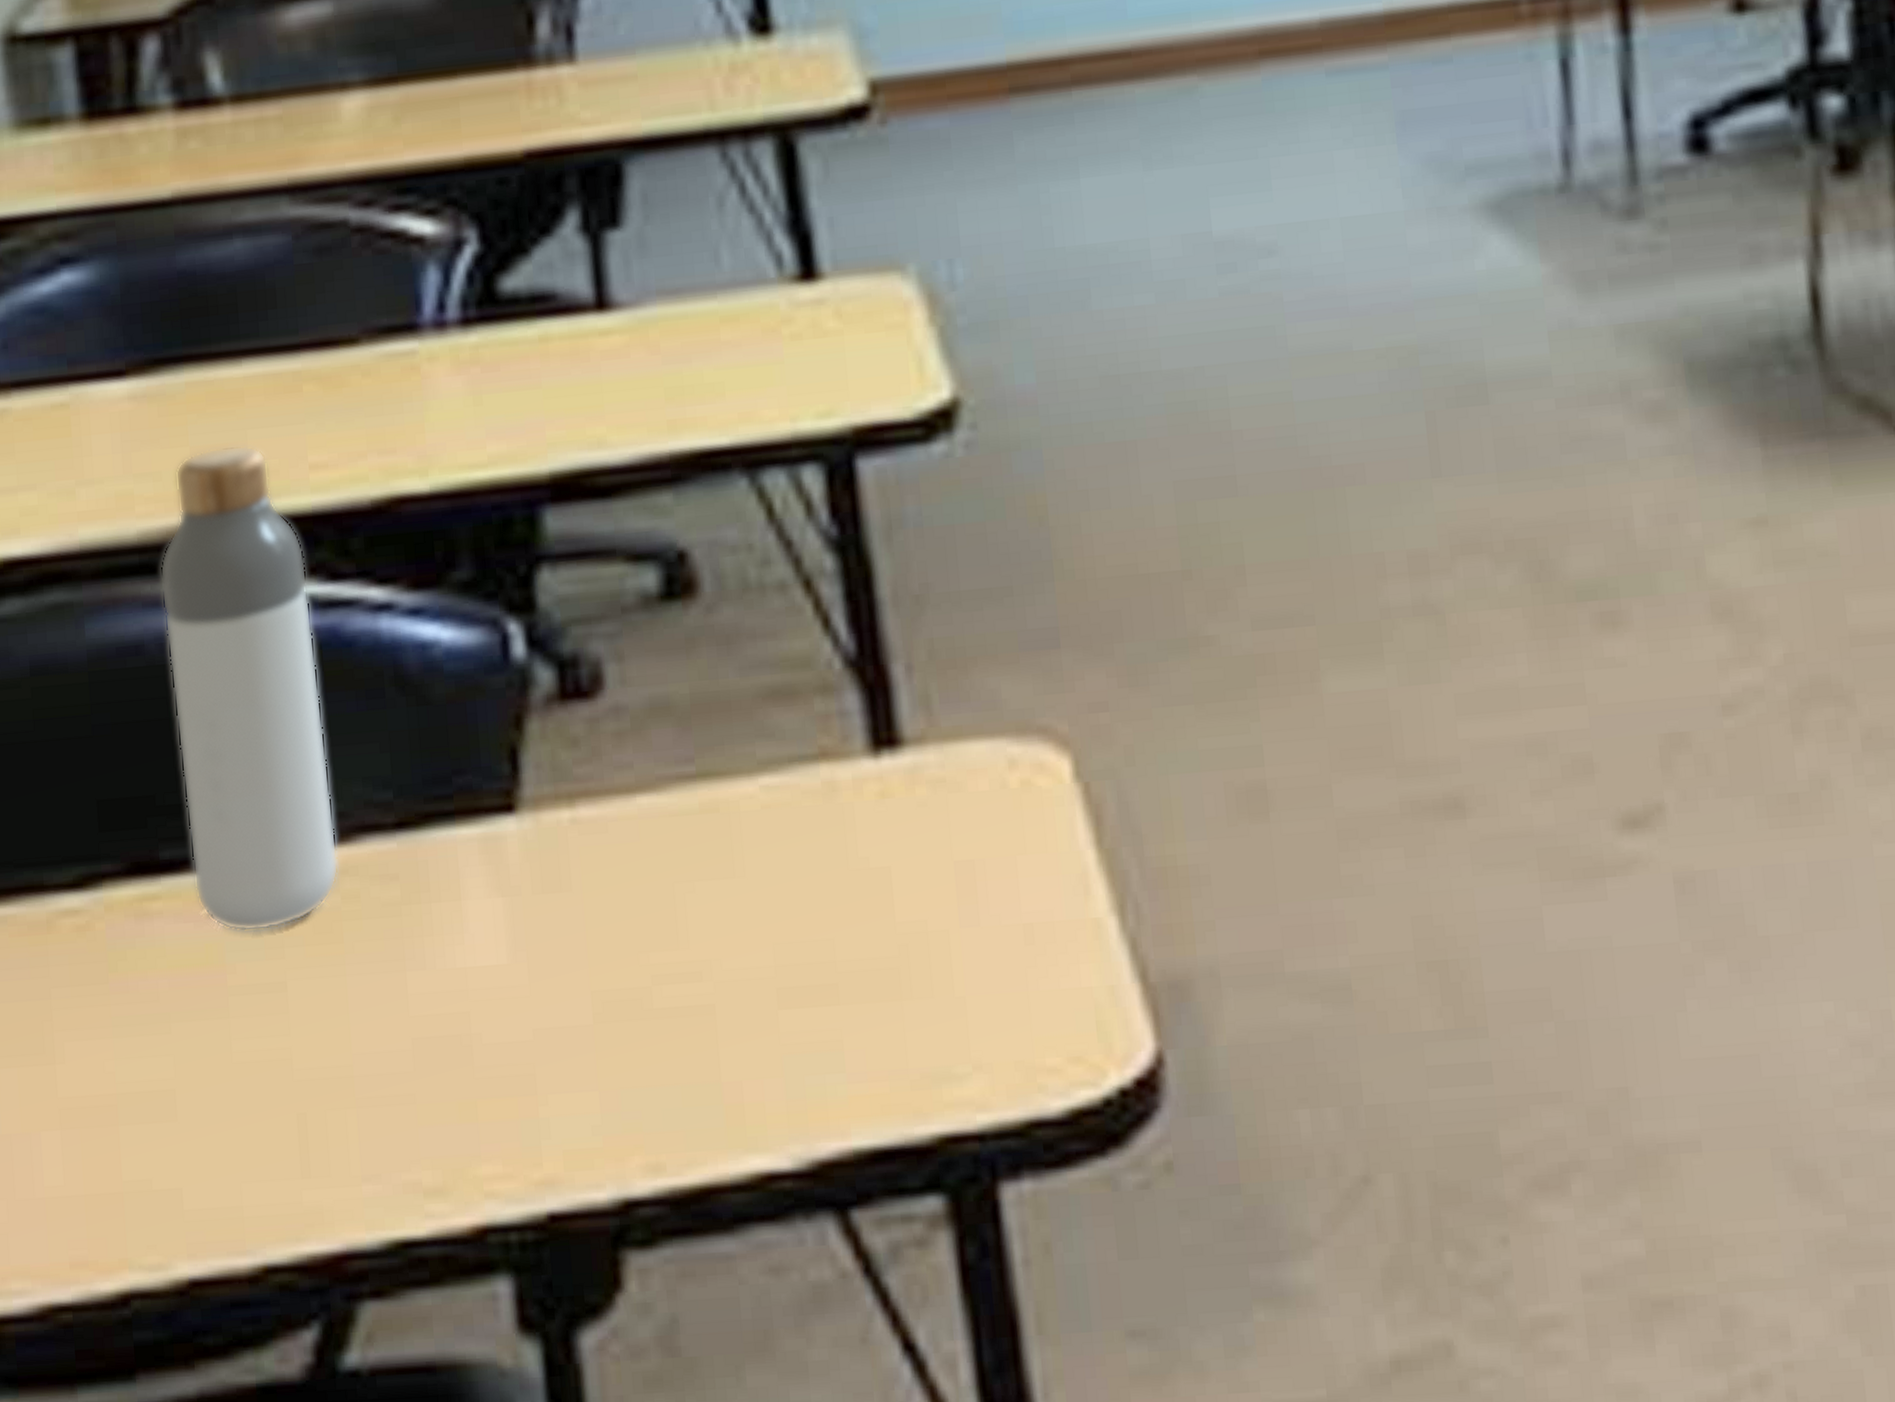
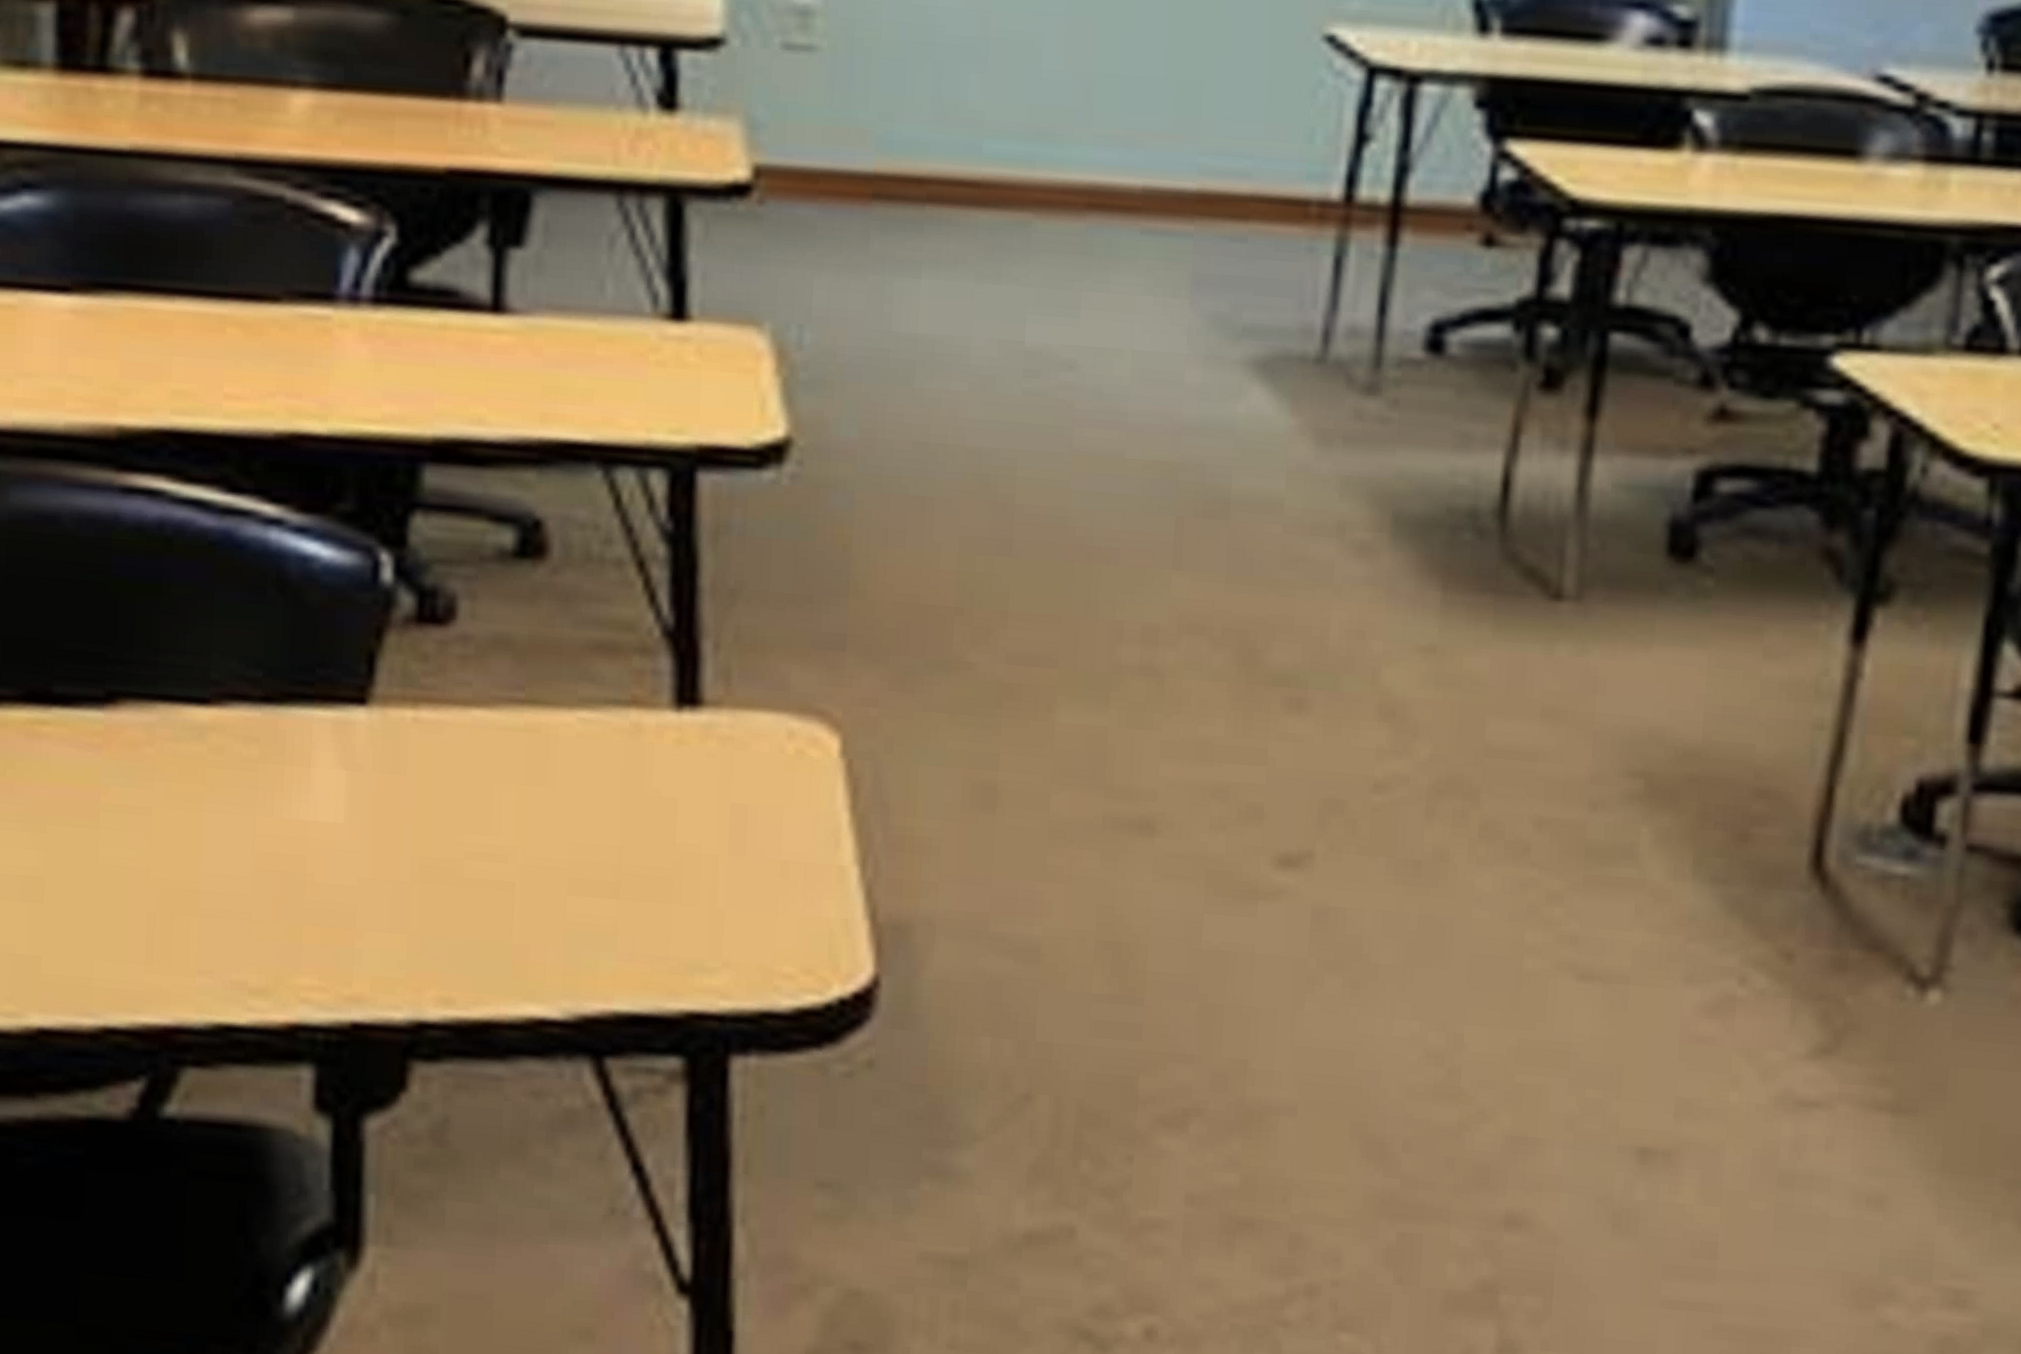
bottle: present [159,444,340,933] -> none [79,365,212,765]

